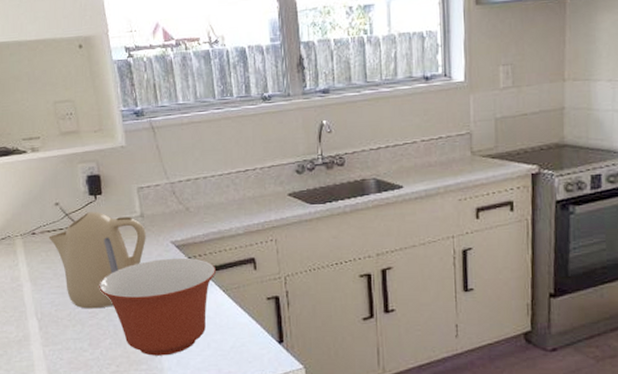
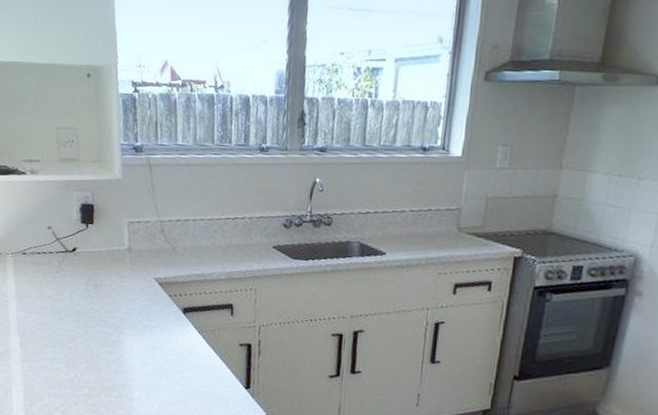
kettle: present [48,212,146,309] -> none [38,239,132,333]
mixing bowl: present [99,257,217,356] -> none [80,293,195,387]

